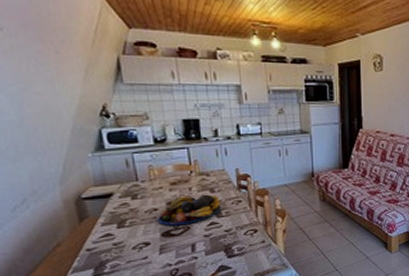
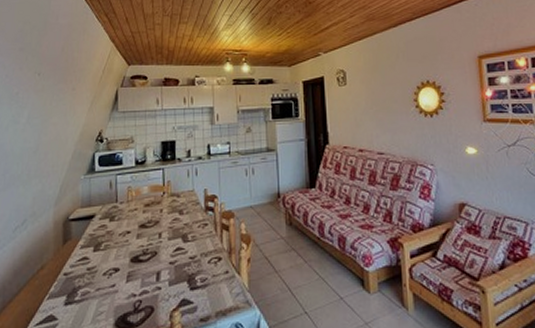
fruit bowl: present [158,194,221,226] -> none [129,216,188,250]

